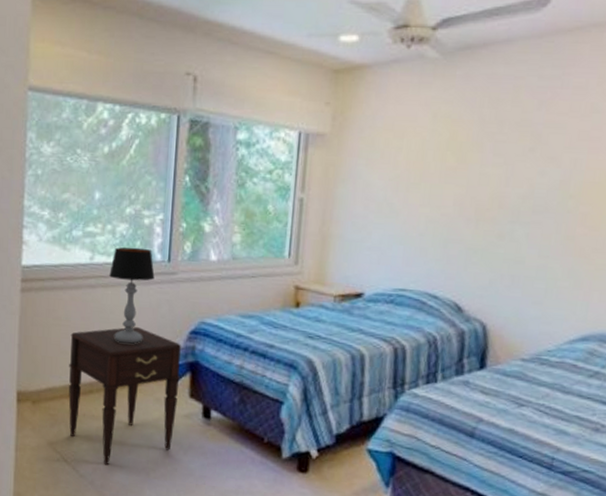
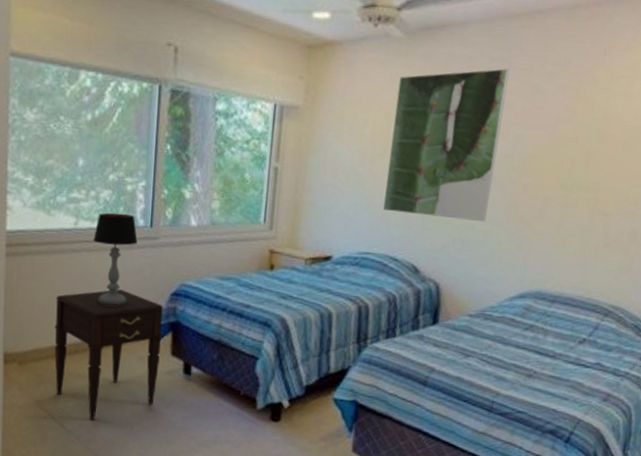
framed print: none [420,87,562,256] -> present [383,68,509,222]

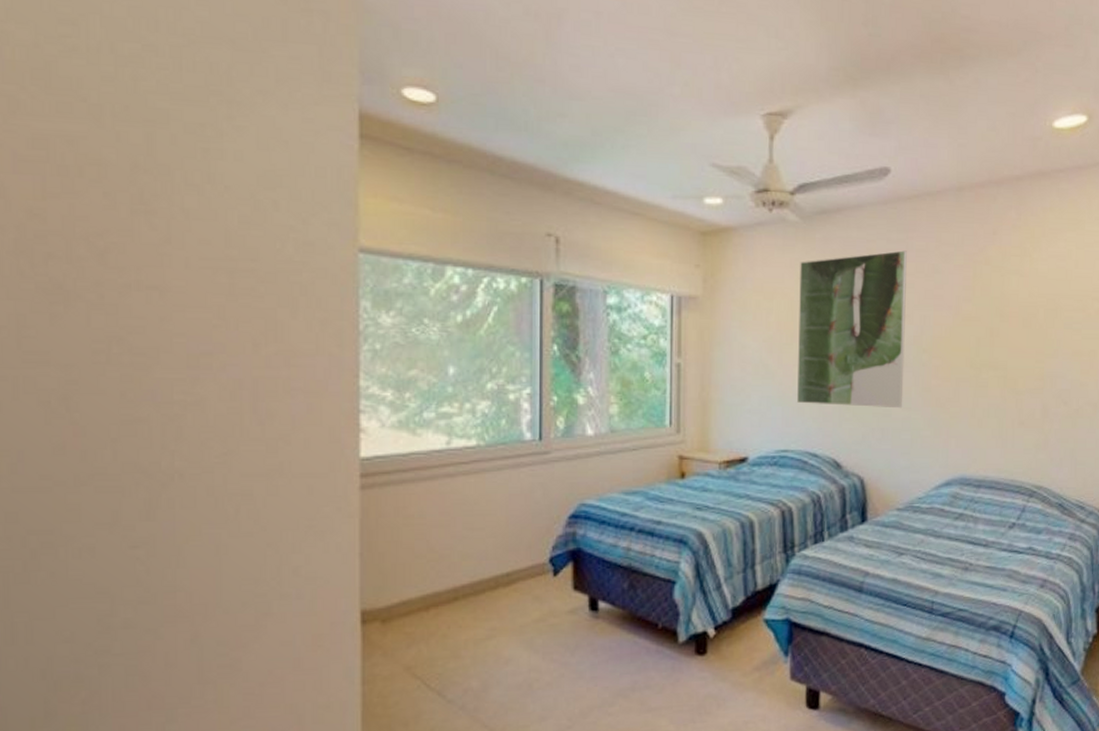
nightstand: present [55,289,164,421] -> none [427,517,561,684]
table lamp: present [93,212,138,307] -> none [471,427,525,538]

